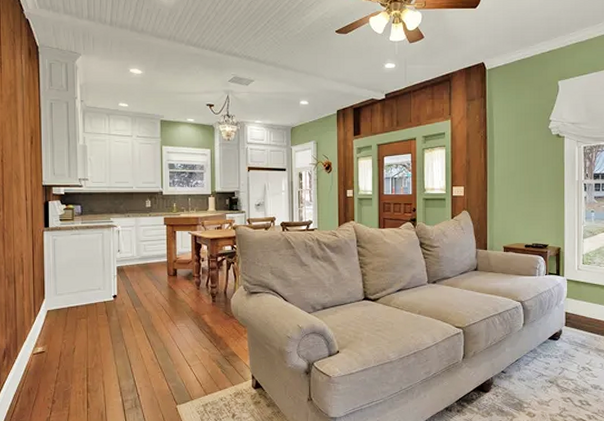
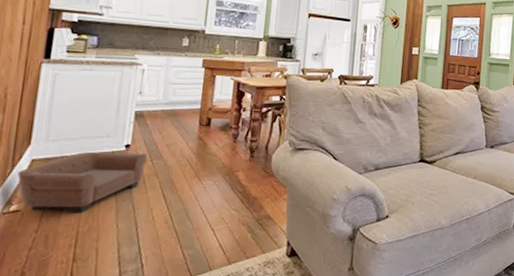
dog bed: none [39,302,131,353] -> present [18,151,148,213]

